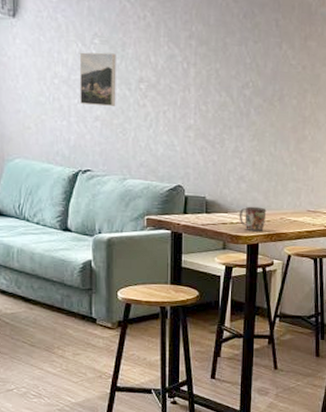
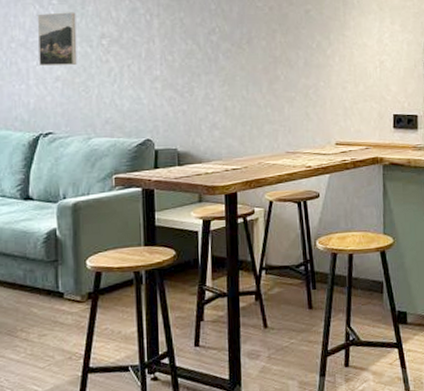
mug: present [239,206,267,232] -> none [213,153,243,180]

